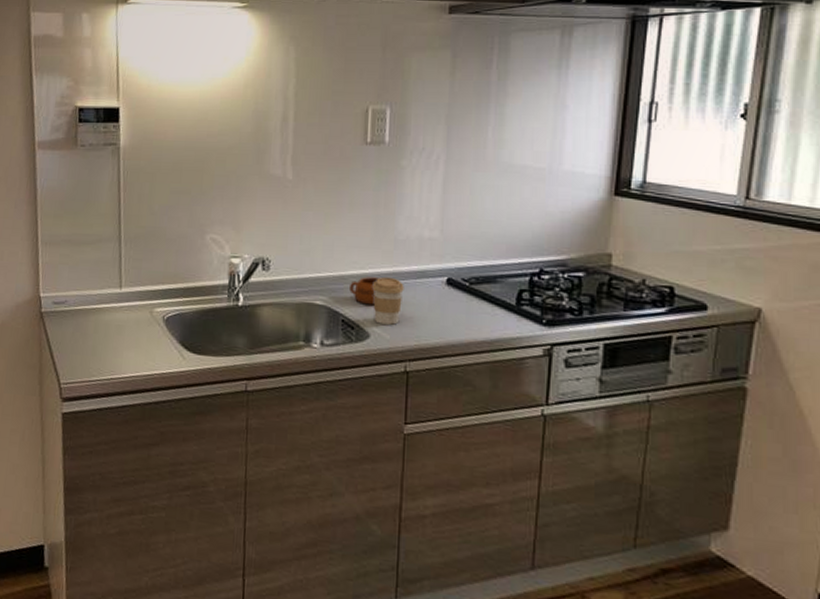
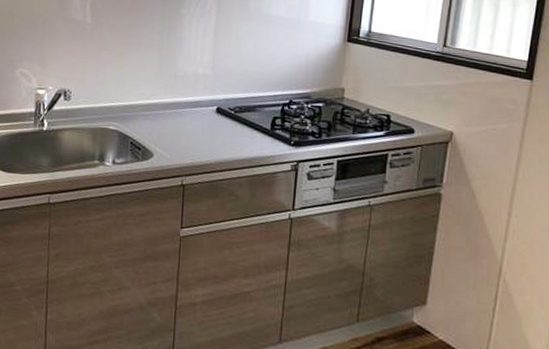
teapot: present [349,277,380,305] -> none [137,106,163,130]
coffee cup: present [372,276,404,325] -> none [156,106,182,146]

